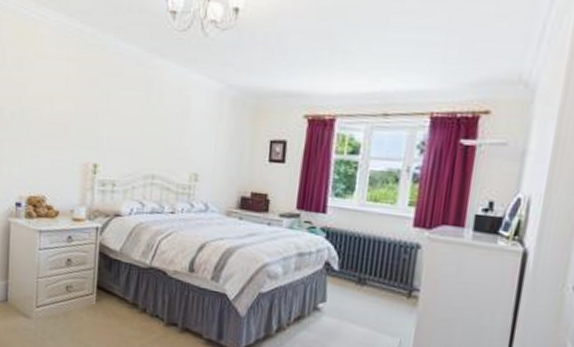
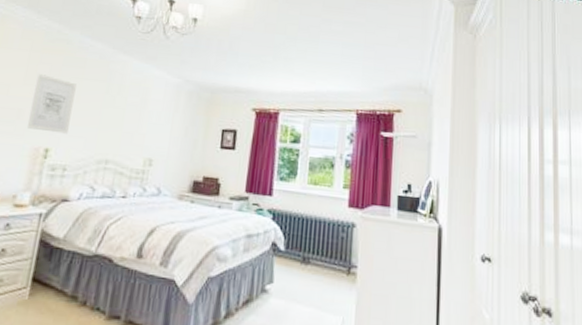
wall art: none [74,85,116,149] -> present [27,74,77,134]

